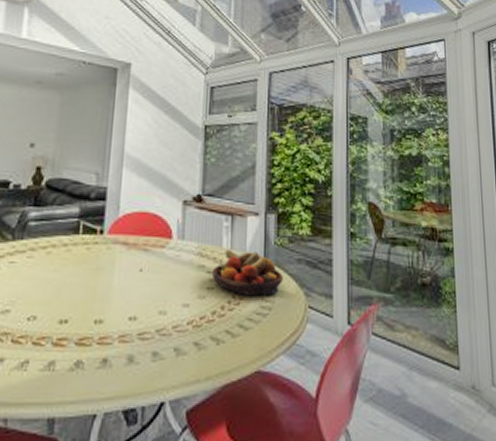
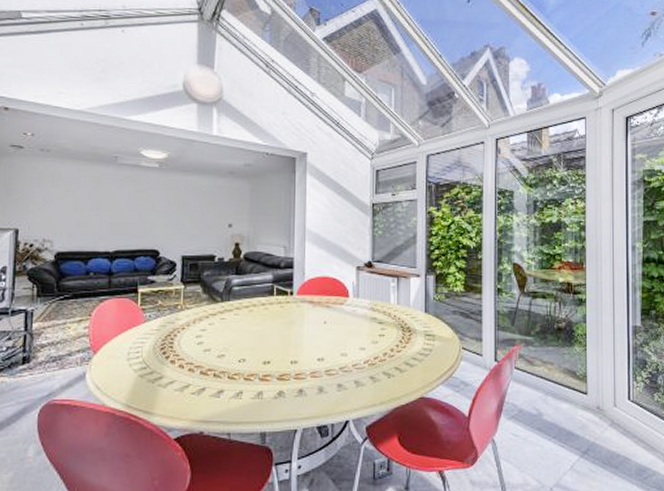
fruit bowl: present [211,249,283,297] -> none [382,305,441,341]

